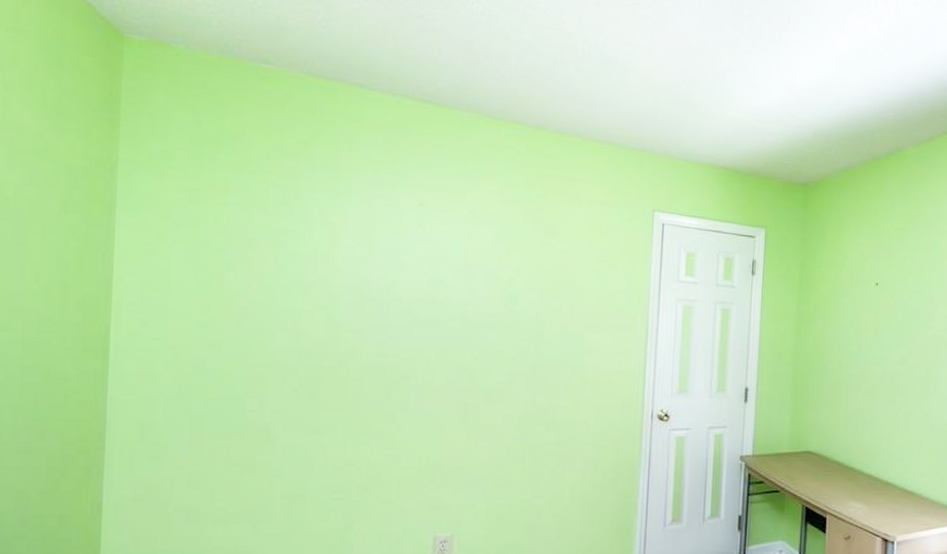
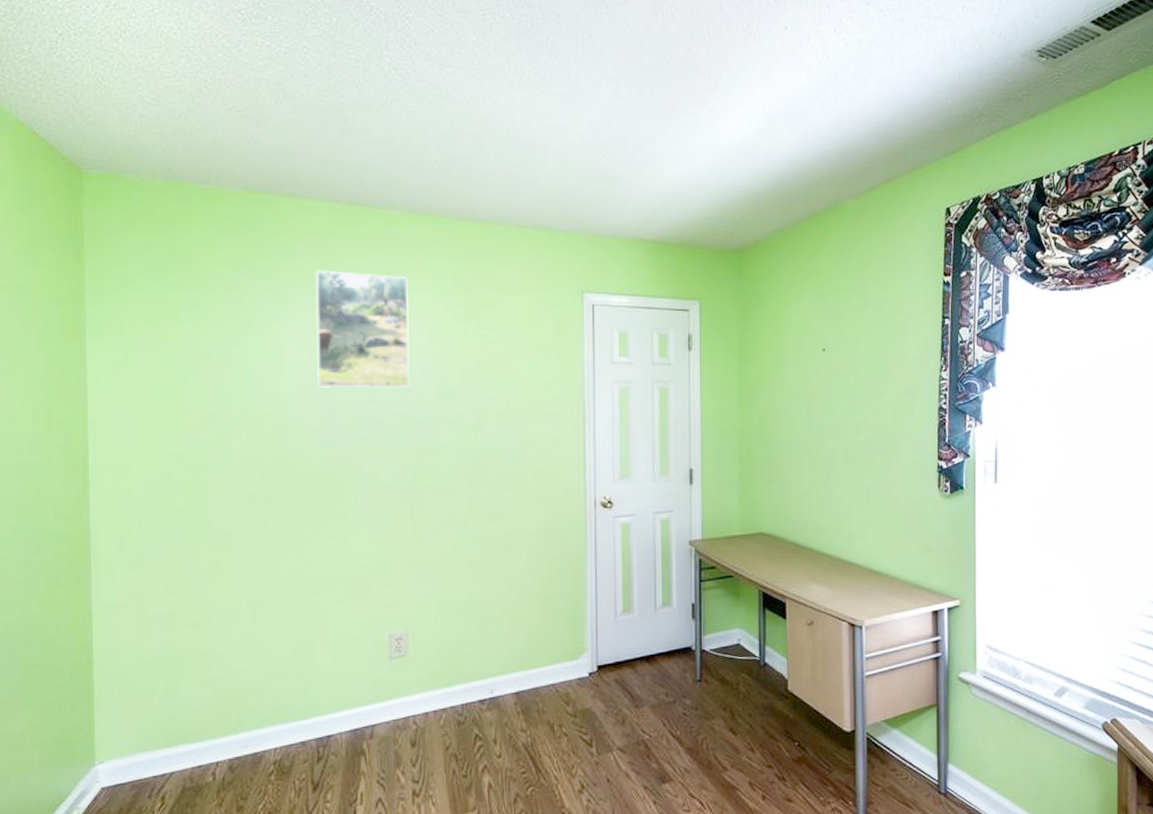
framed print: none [374,164,478,291] -> present [315,270,410,389]

